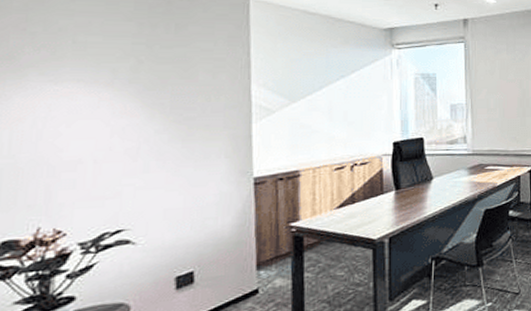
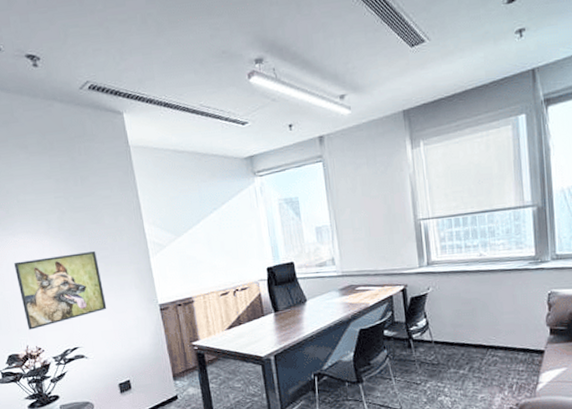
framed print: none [44,110,180,207] -> present [13,250,107,330]

